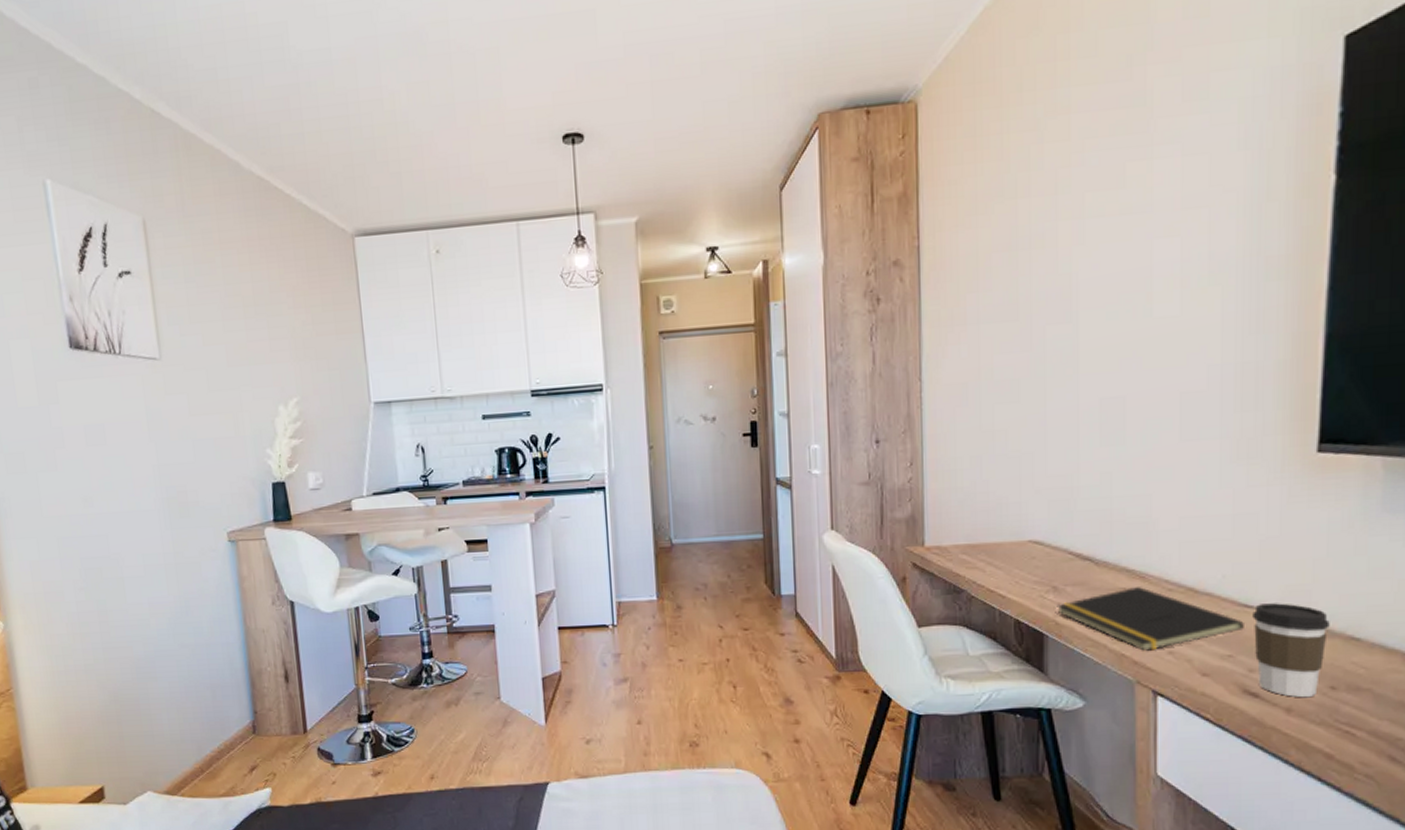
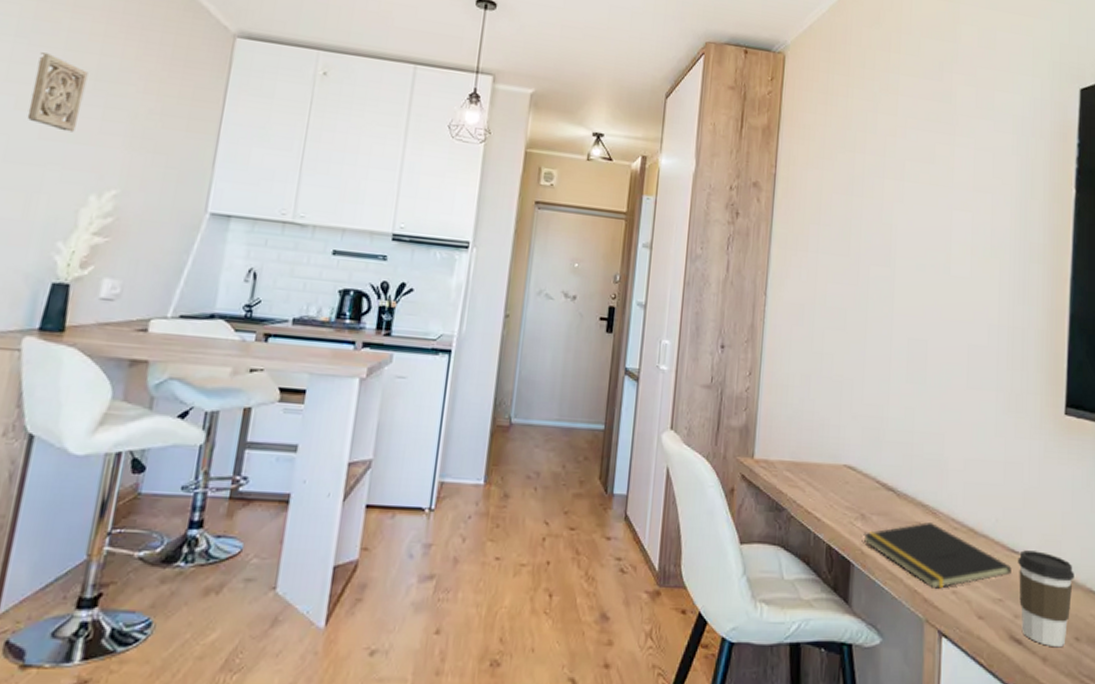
wall ornament: none [208,291,252,356] -> present [27,52,88,133]

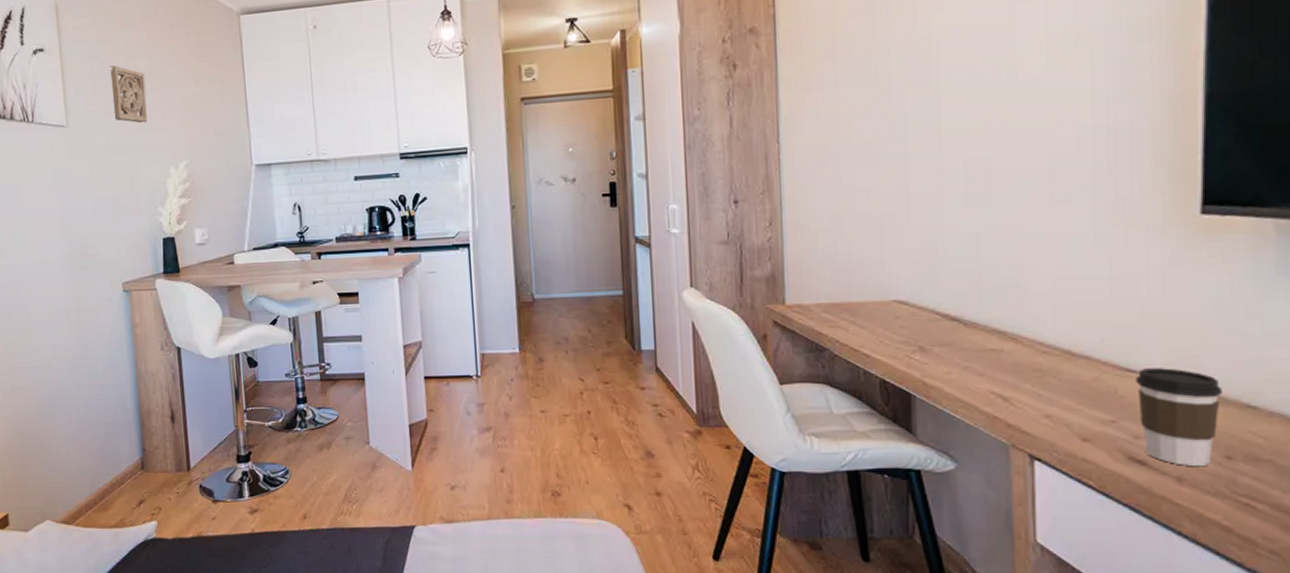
notepad: present [863,522,1012,589] -> none [924,349,1127,414]

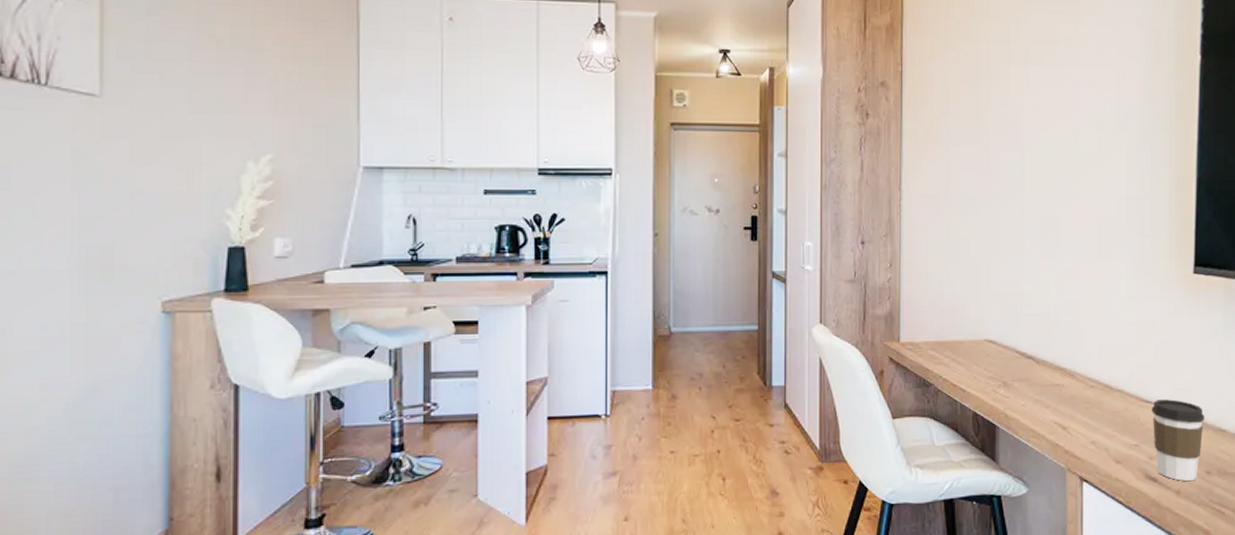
wall ornament: present [110,65,147,123] -> none [174,28,224,103]

